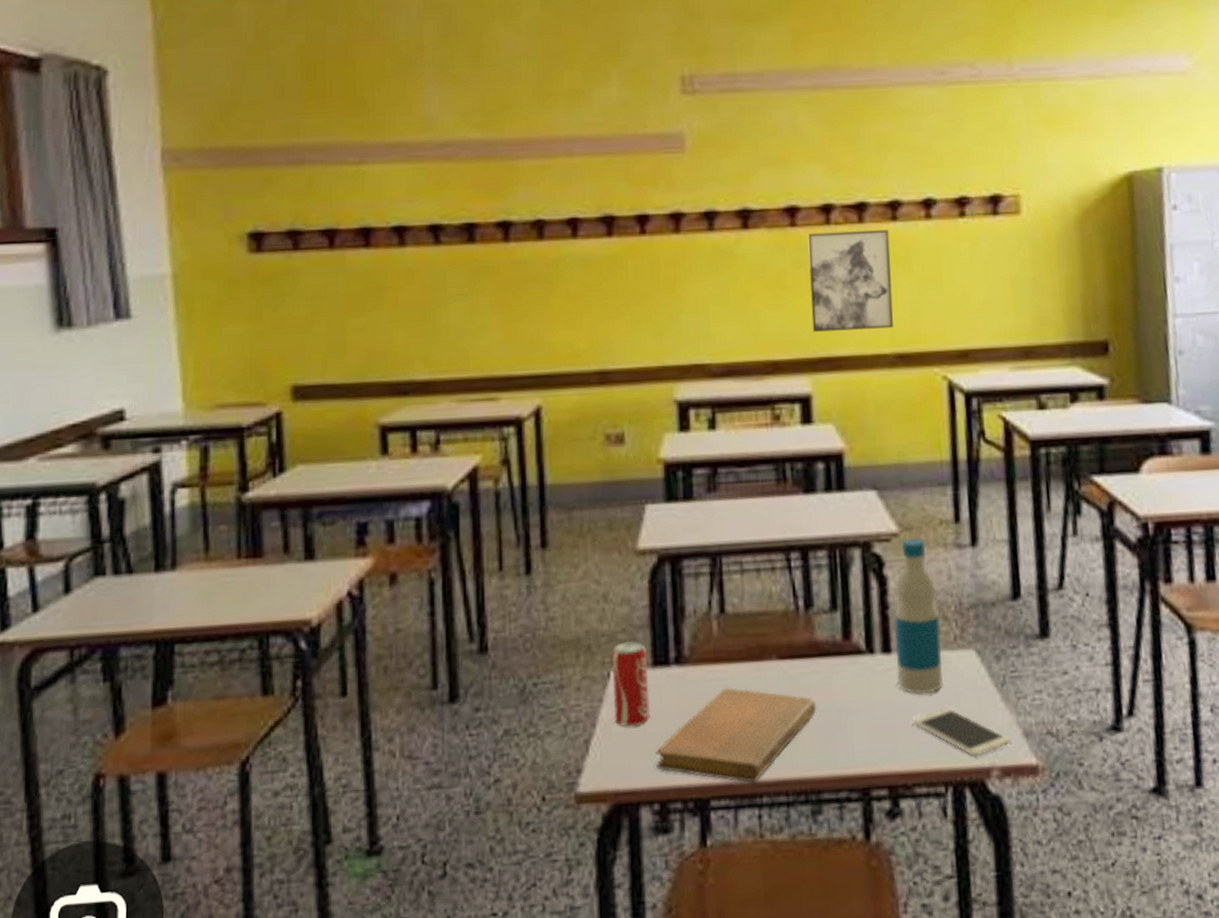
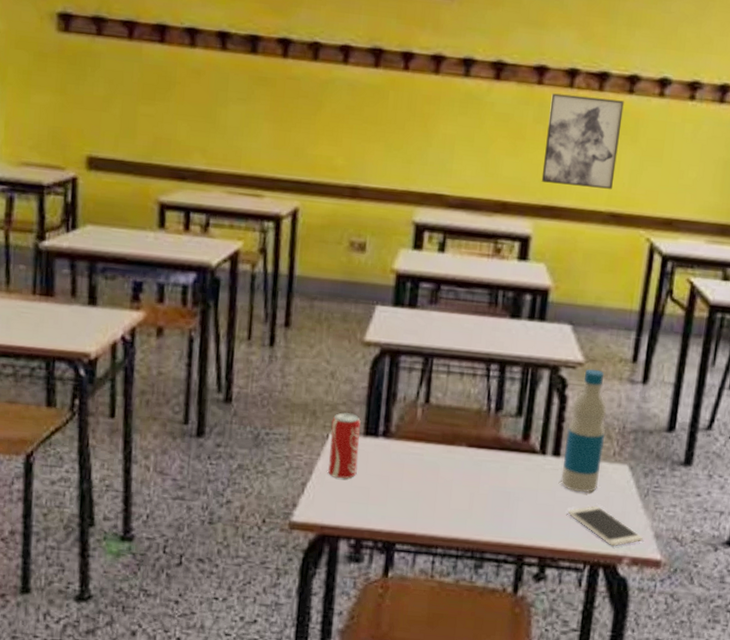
notebook: present [656,687,817,783] -> none [356,461,492,537]

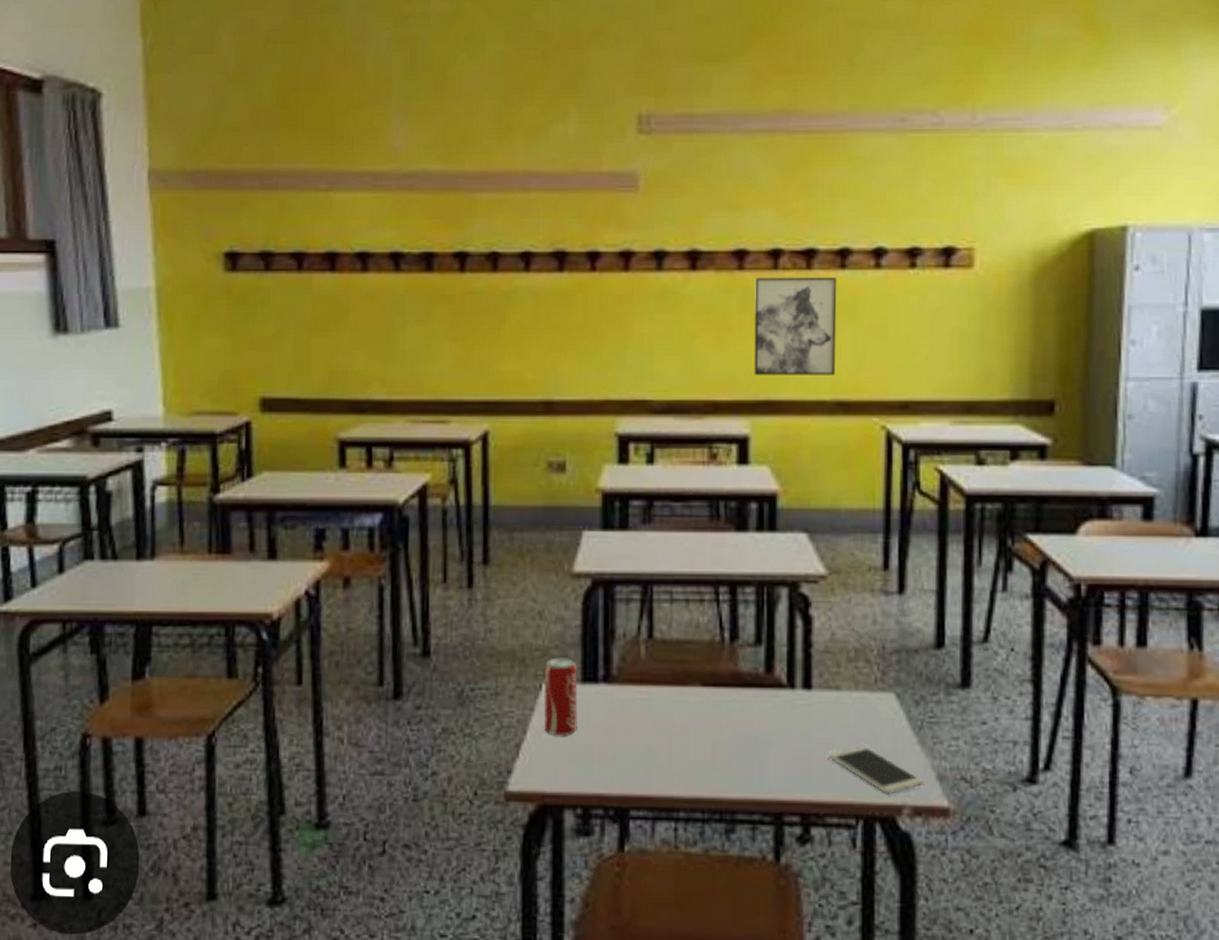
bottle: present [561,369,607,493] -> none [816,582,863,731]

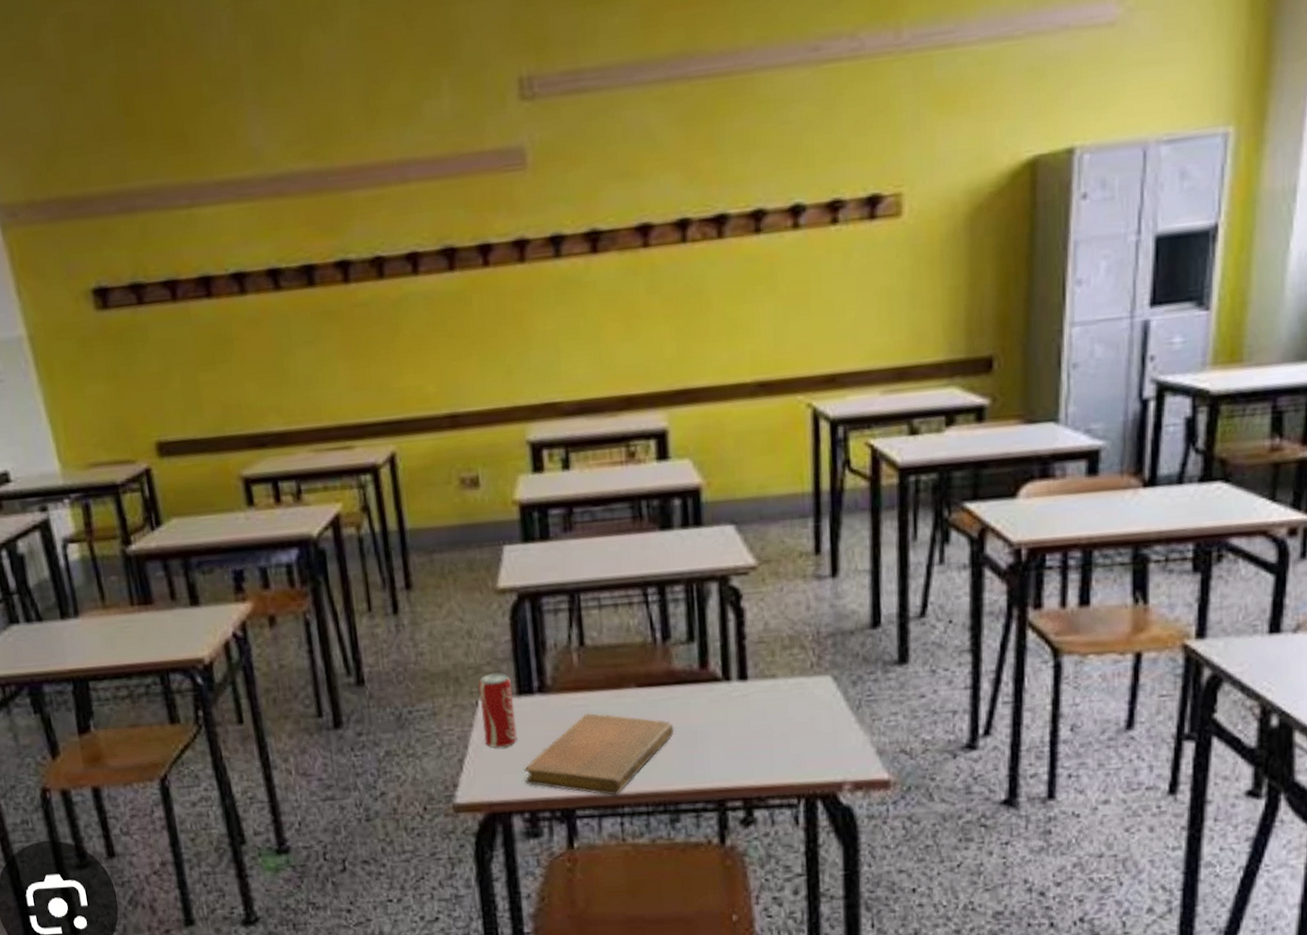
notebook: none [581,707,736,798] -> present [524,712,675,796]
wall art: present [754,277,837,375] -> none [662,244,755,363]
smartphone: present [828,746,925,795] -> none [767,729,865,773]

